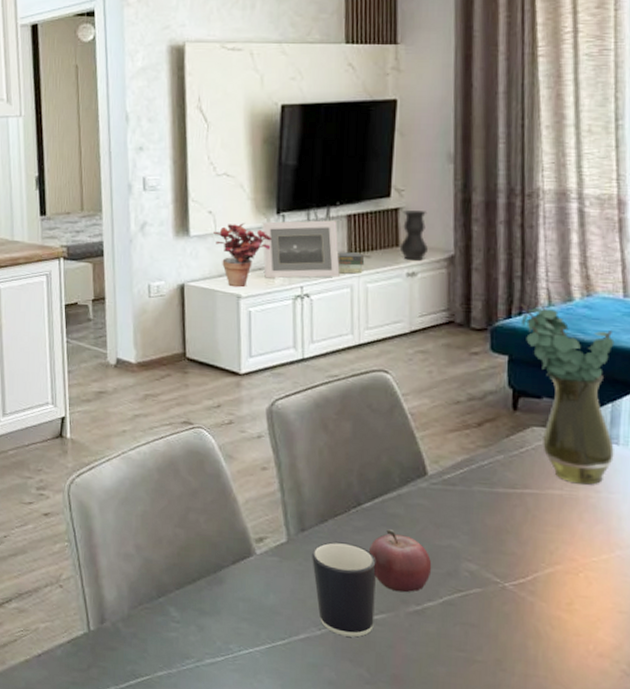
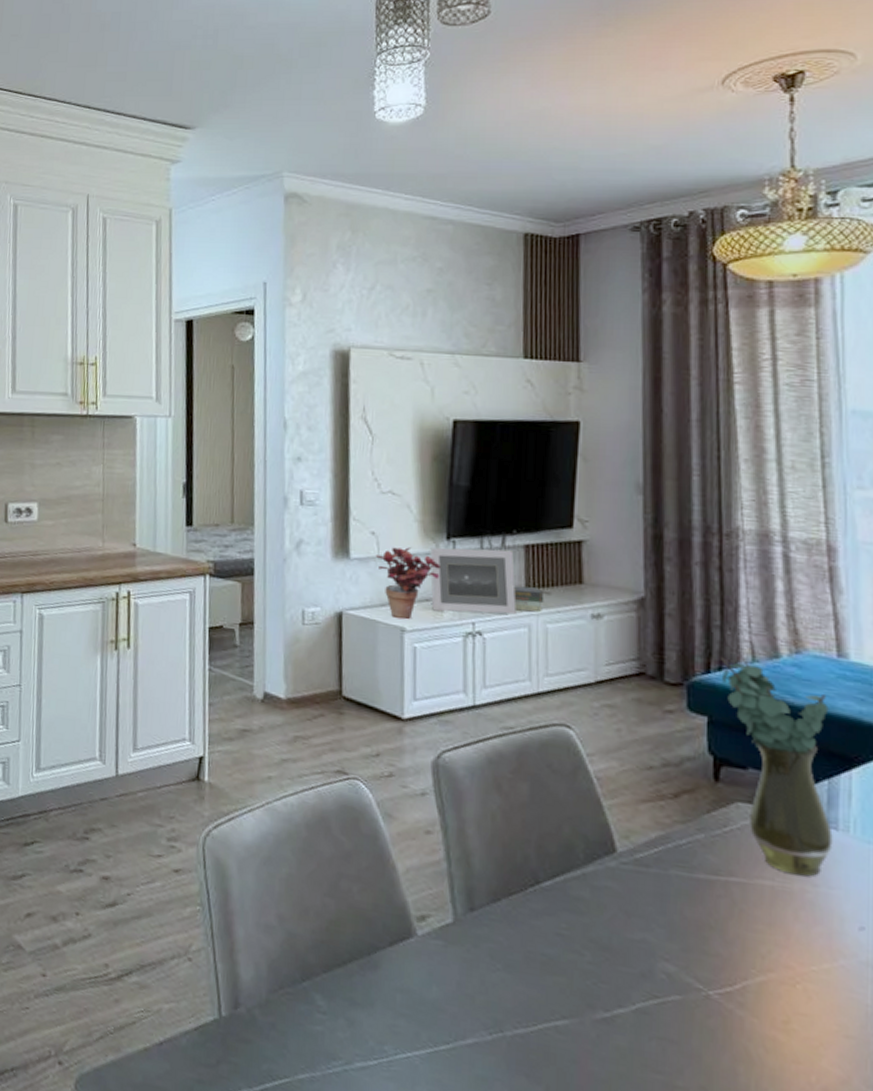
mug: present [311,541,376,638] -> none [481,926,557,1047]
fruit: present [369,529,432,593] -> none [549,915,623,995]
vase: present [399,210,428,261] -> none [583,544,615,601]

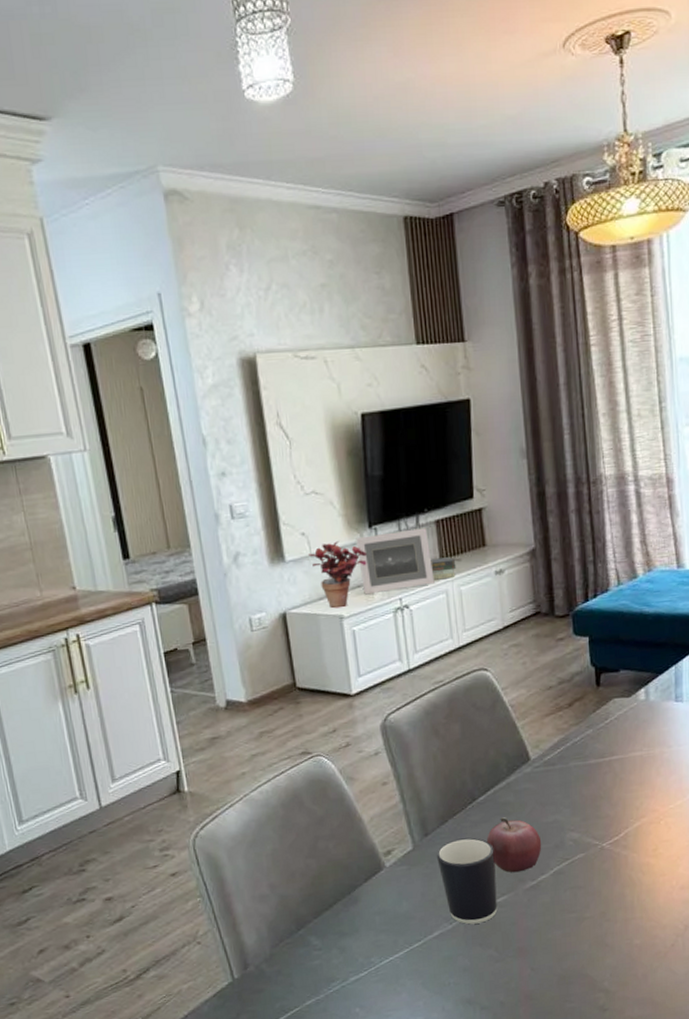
mug: none [481,926,557,1047] -> present [436,837,498,925]
fruit: none [549,915,623,995] -> present [487,817,542,873]
vase: present [720,657,833,877] -> none [594,583,680,743]

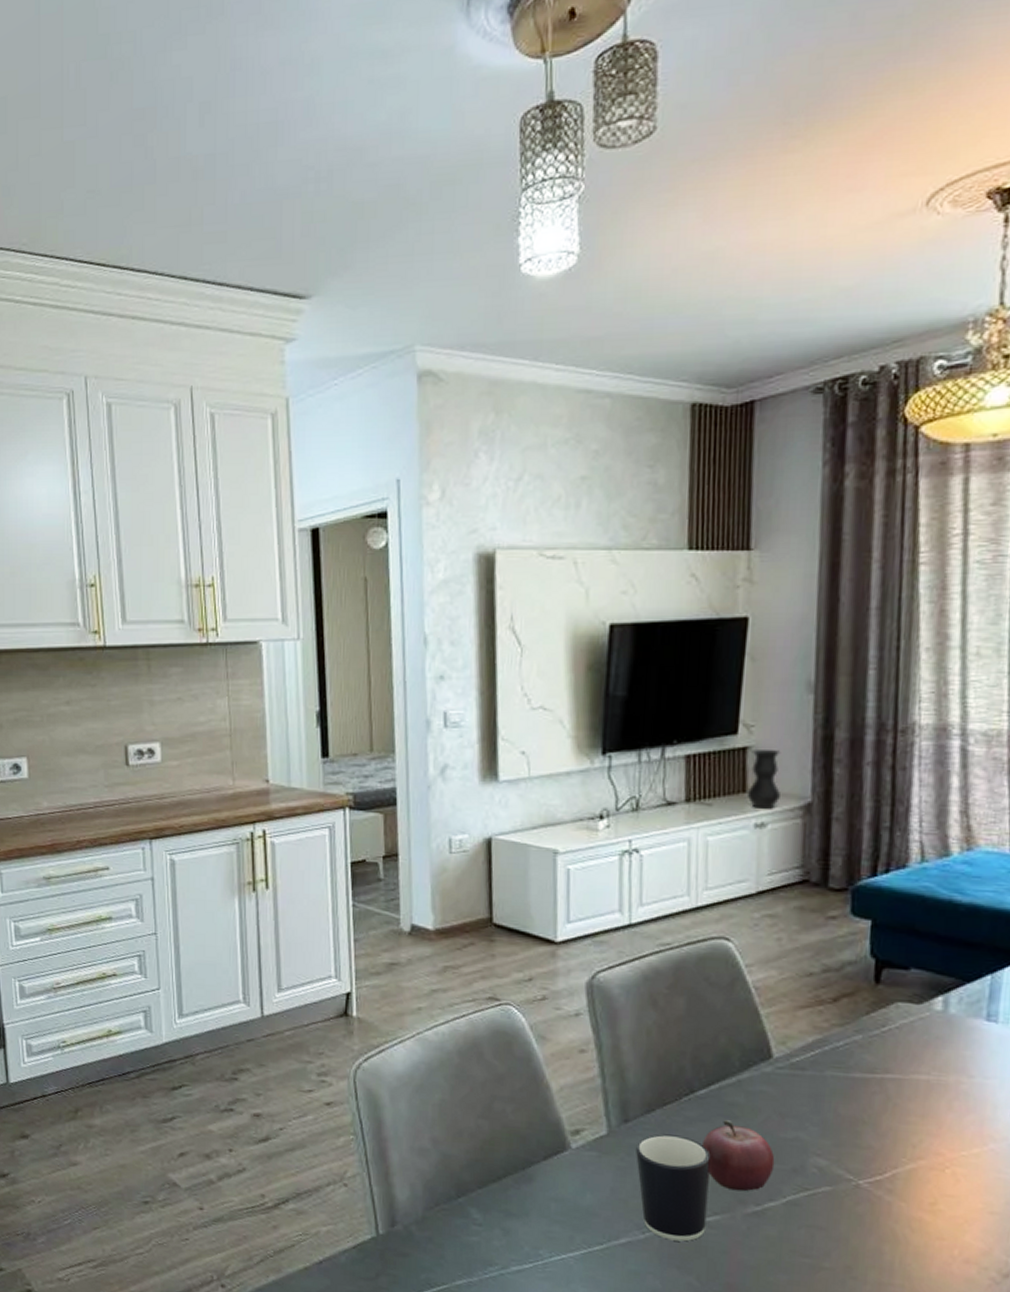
potted plant: present [309,541,367,609] -> none [527,765,595,842]
picture frame: present [356,528,435,595] -> none [584,762,676,831]
books: present [430,557,457,580] -> none [672,799,705,825]
vase: none [485,508,511,559] -> present [746,750,781,809]

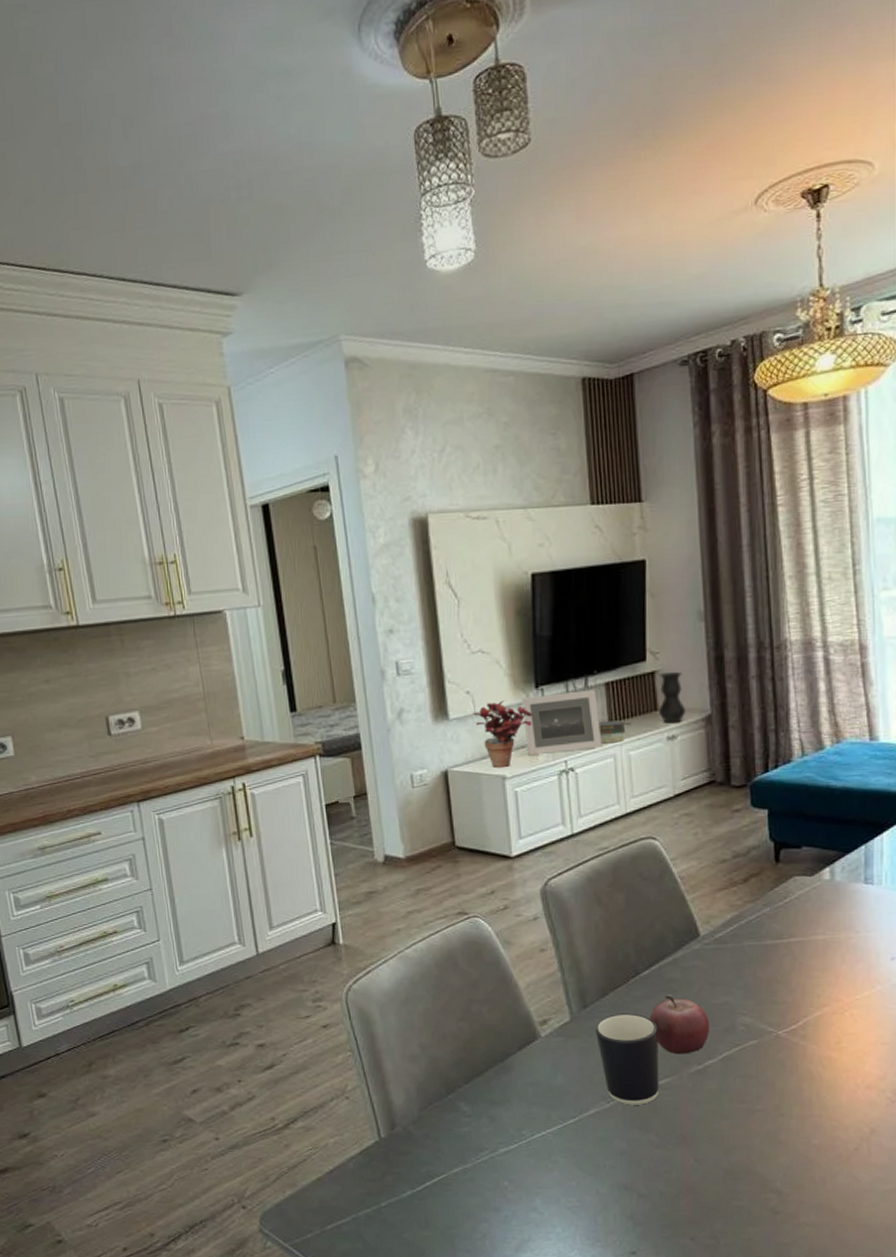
potted plant: none [527,765,595,842] -> present [473,701,532,769]
picture frame: none [584,762,676,831] -> present [521,690,602,756]
books: none [672,799,705,825] -> present [599,720,626,744]

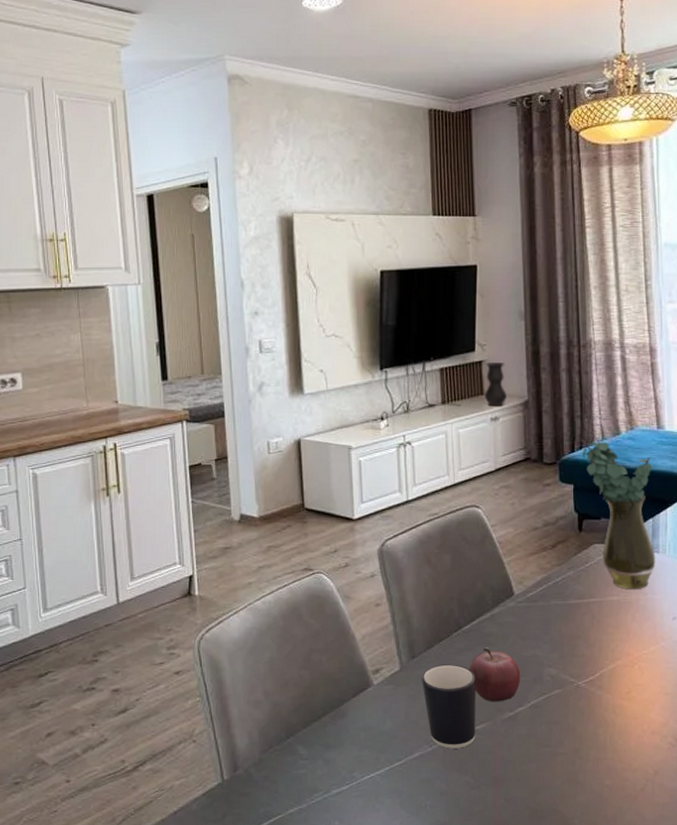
potted plant: present [473,701,532,769] -> none [325,380,376,440]
picture frame: present [521,690,602,756] -> none [368,374,436,429]
books: present [599,720,626,744] -> none [433,402,456,421]
vase: none [775,754,869,927] -> present [580,438,656,589]

